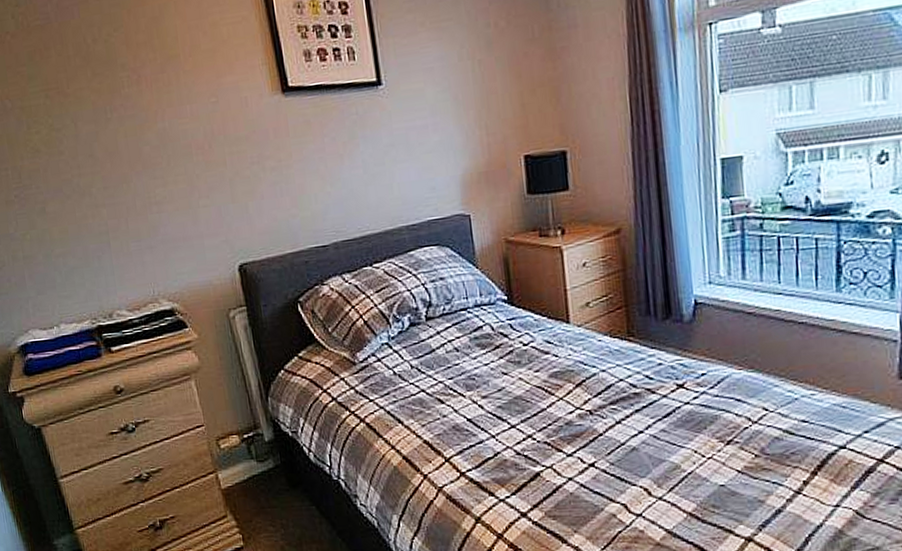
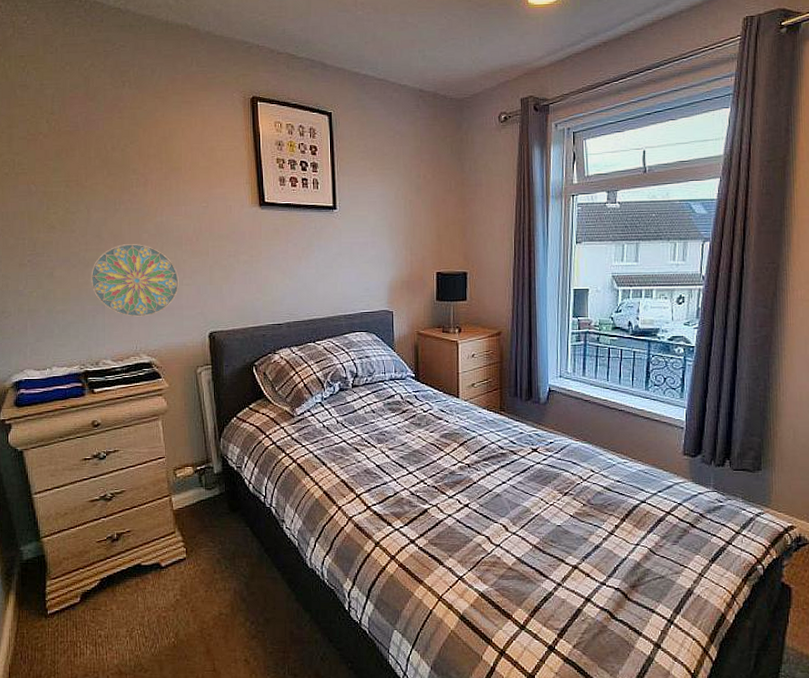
decorative plate: none [88,160,195,254] -> present [91,243,179,317]

